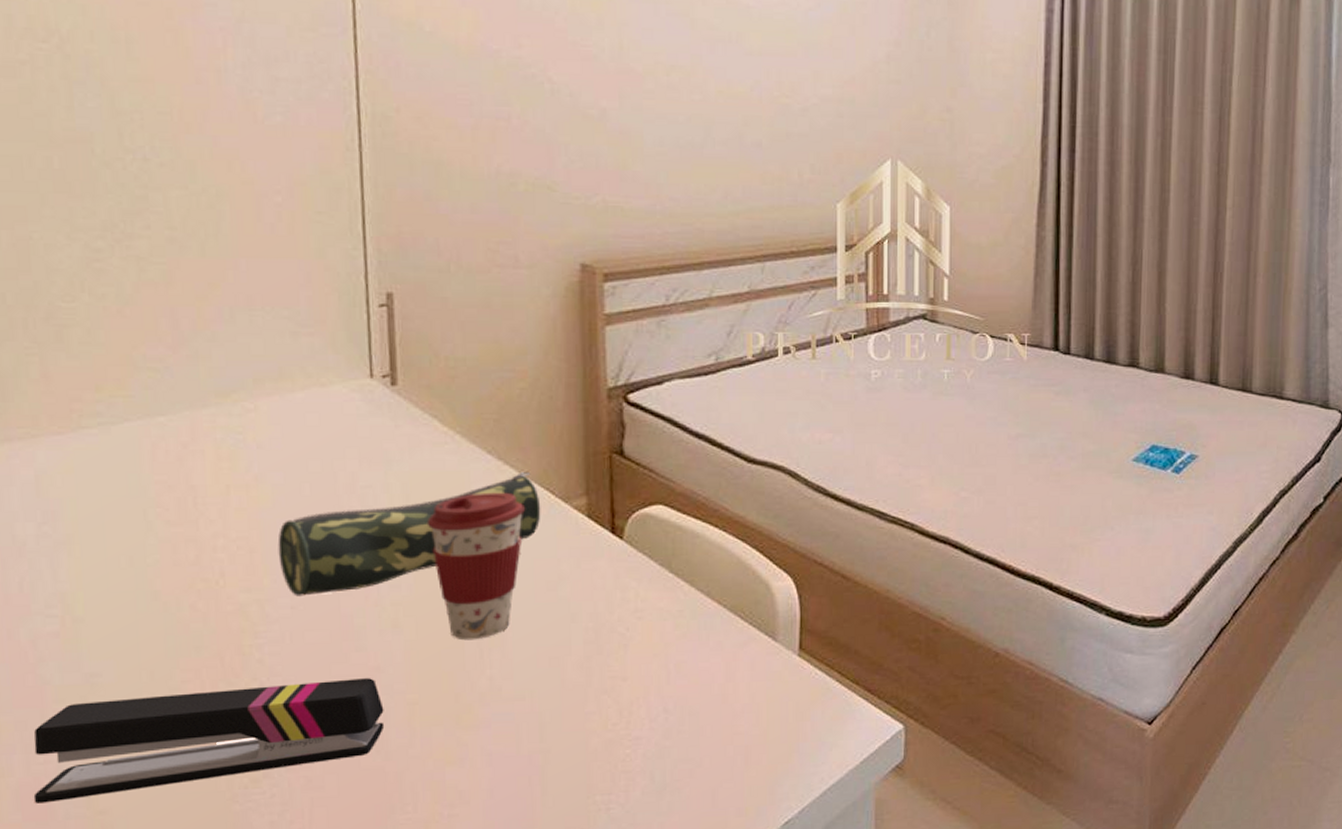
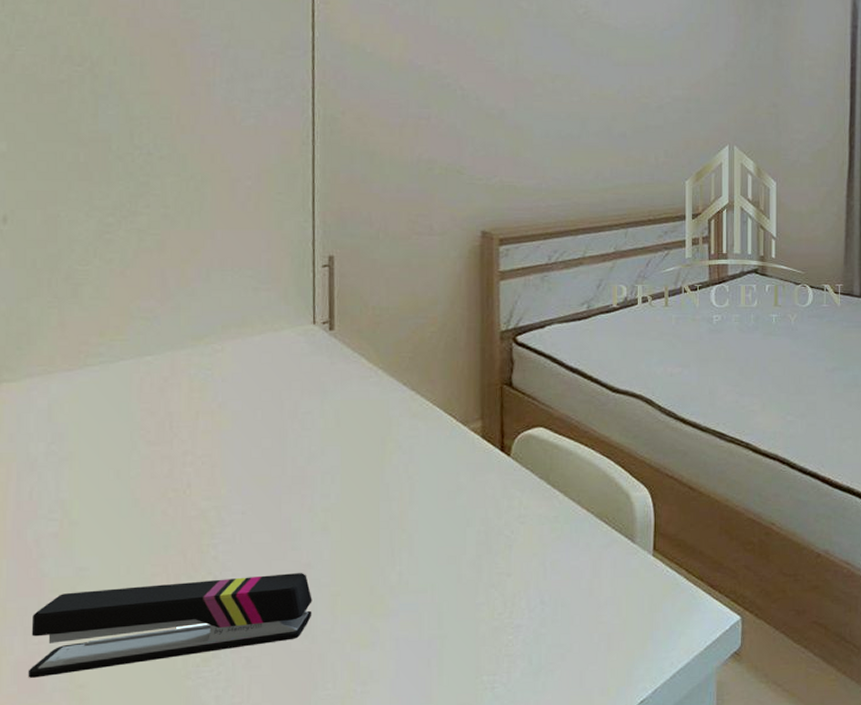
pencil case: present [277,471,541,596] -> none [234,399,445,504]
coffee cup: present [426,492,525,641] -> none [353,417,432,541]

